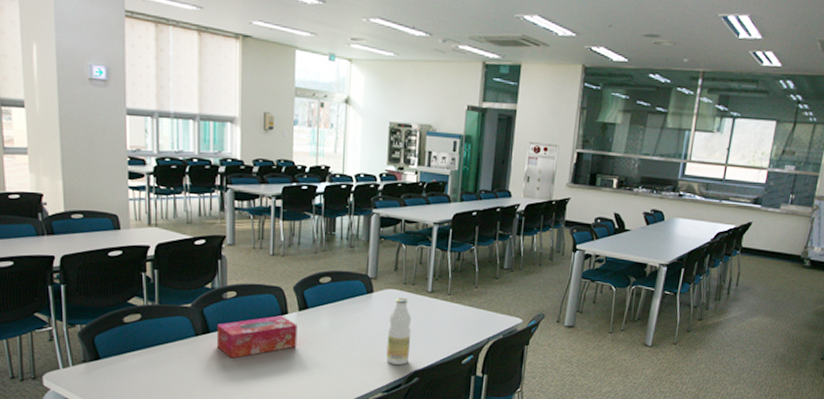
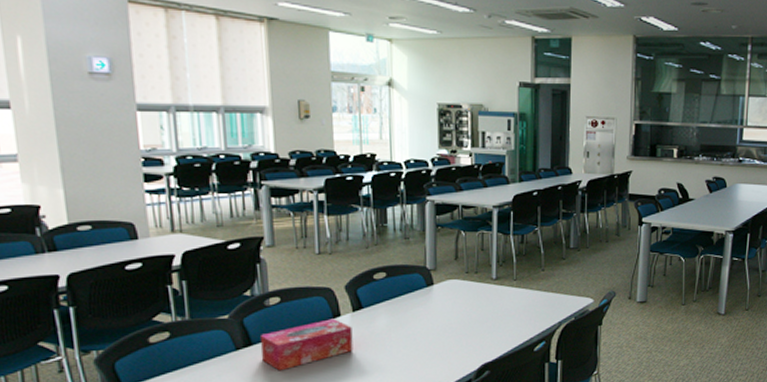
bottle: present [386,297,412,365] -> none [452,287,478,359]

